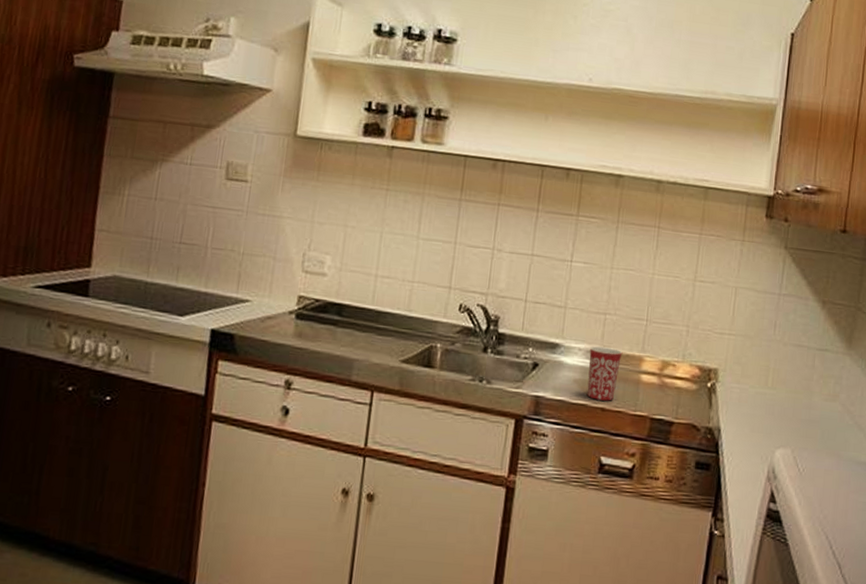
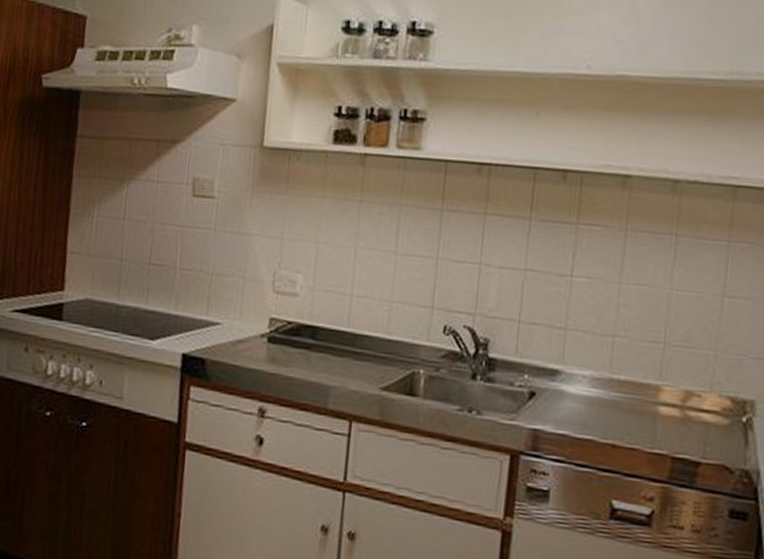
mug: present [587,346,623,401] -> none [593,373,636,437]

